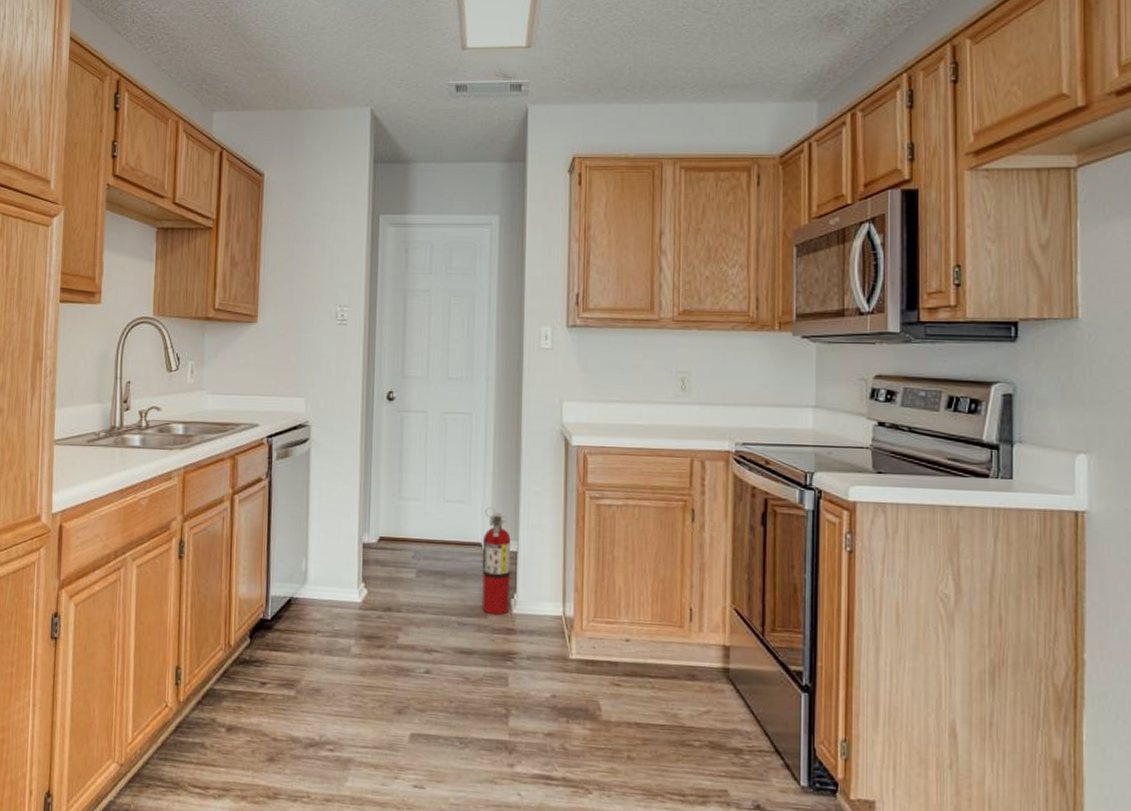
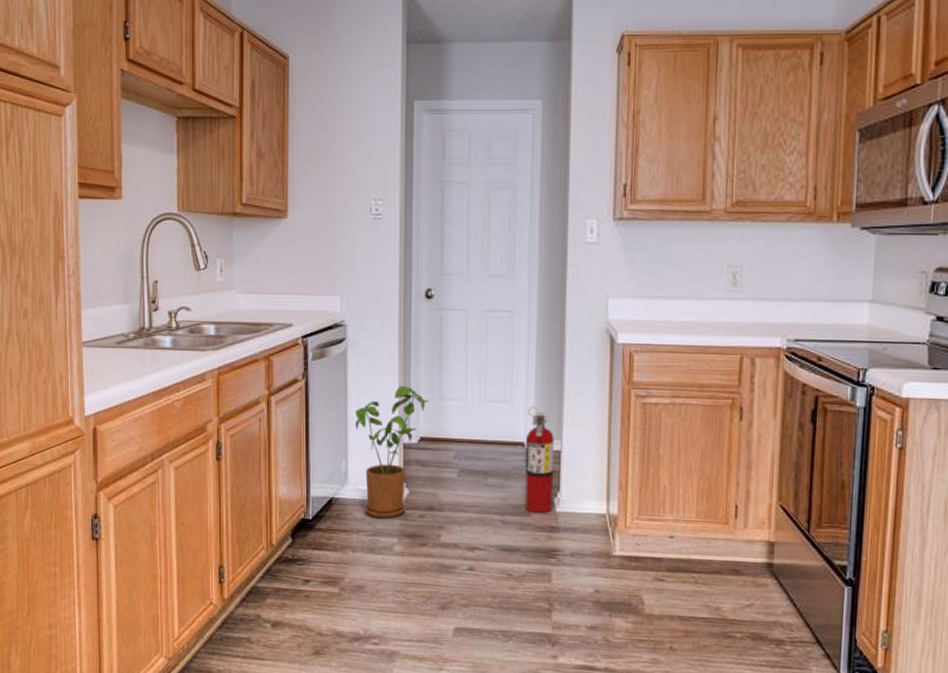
house plant: none [316,485,389,620] -> present [355,385,429,519]

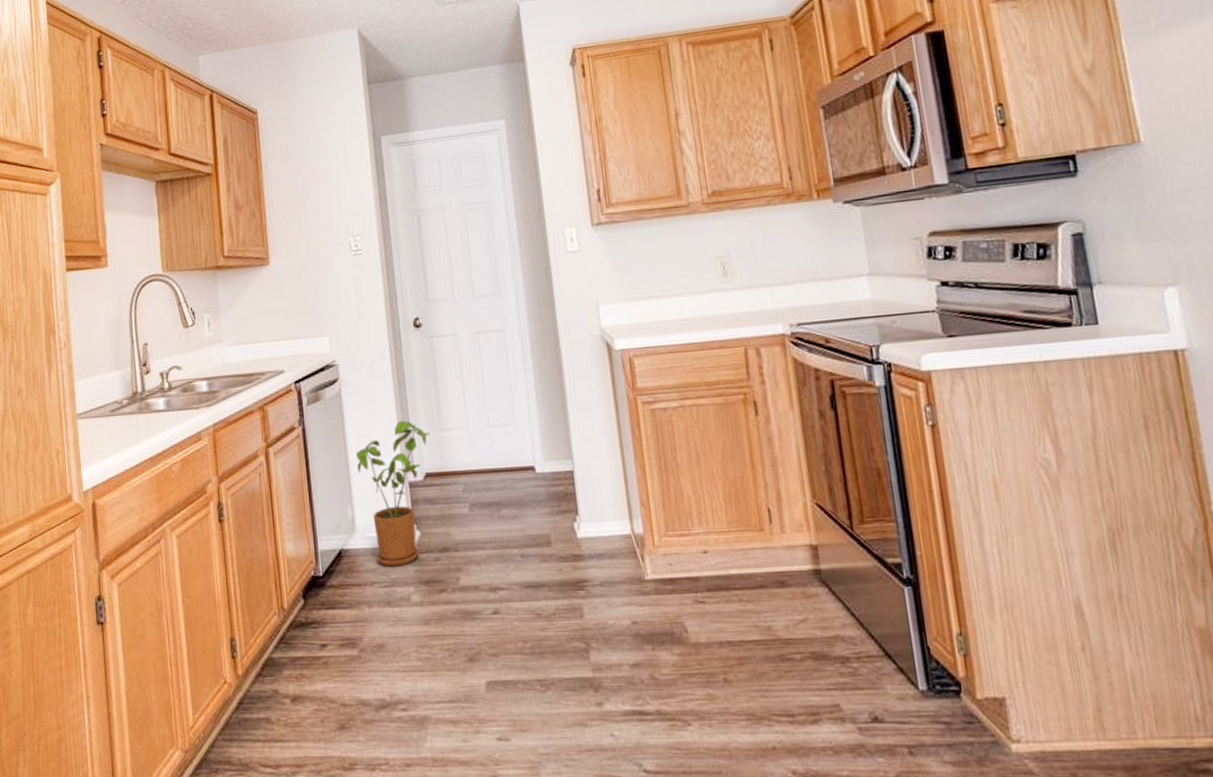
fire extinguisher: present [525,406,554,514] -> none [532,426,573,542]

